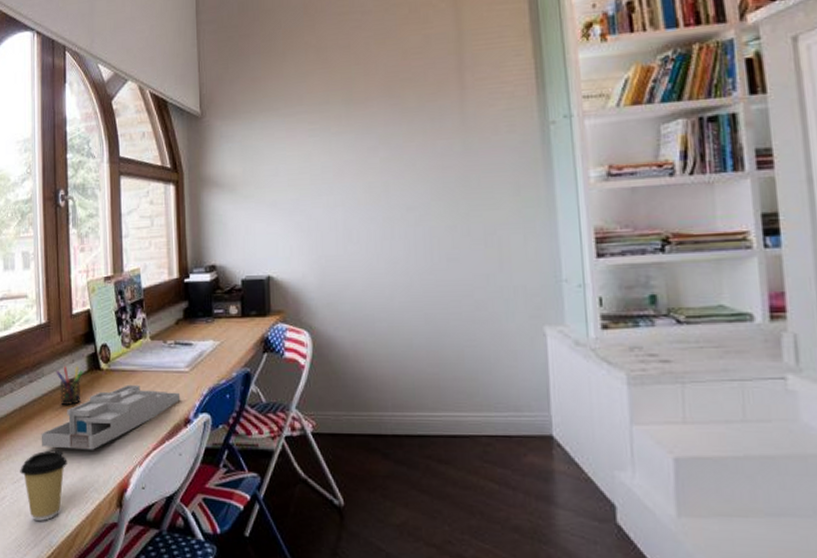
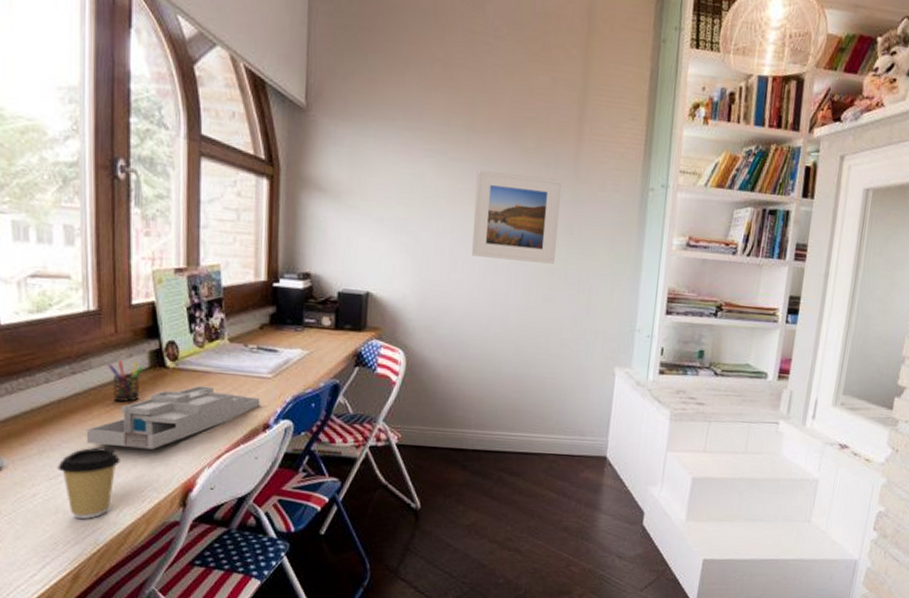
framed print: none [361,132,455,225] -> present [472,170,561,264]

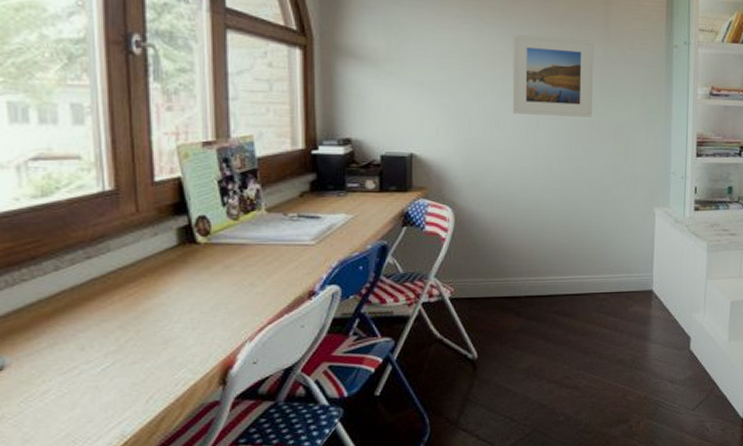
coffee cup: present [57,447,120,519] -> none [72,333,148,412]
desk organizer: present [86,385,261,450] -> none [106,258,304,331]
pen holder: present [108,360,144,402] -> none [129,240,172,283]

